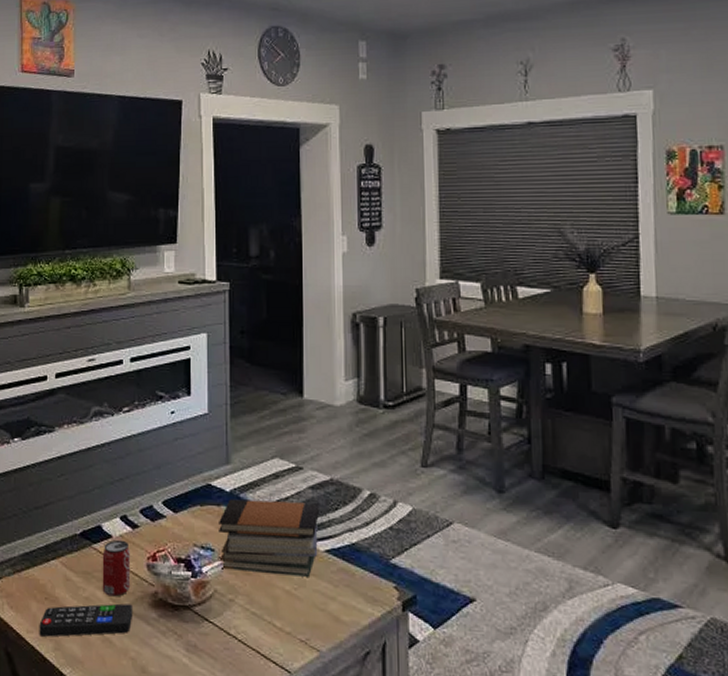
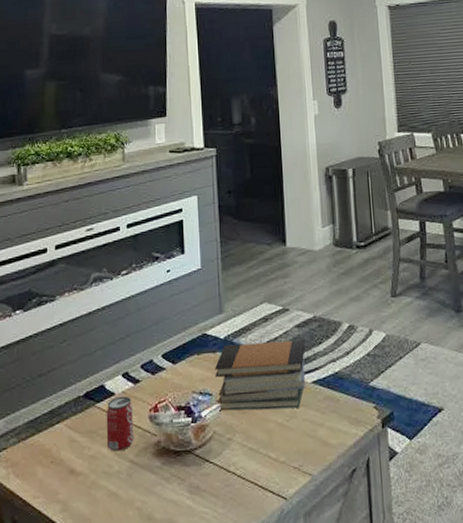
remote control: present [39,603,133,637] -> none [45,456,138,500]

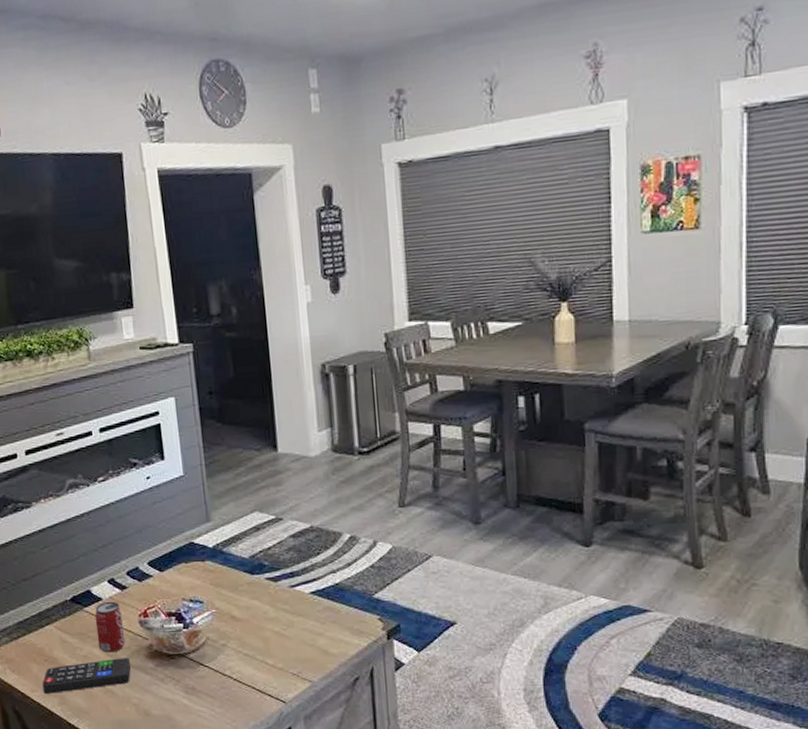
remote control: none [45,456,138,500] -> present [42,658,131,694]
book stack: present [215,340,306,412] -> none [205,550,304,619]

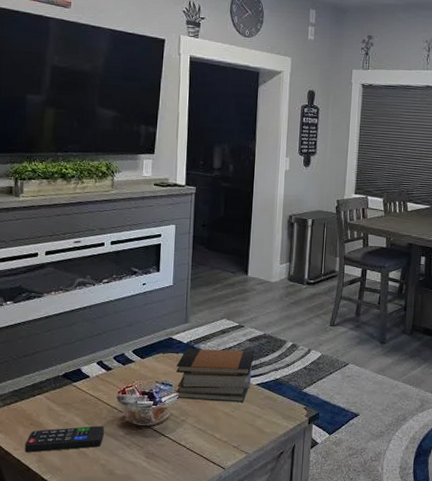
beverage can: present [94,601,126,653] -> none [79,379,104,421]
book stack: none [205,550,304,619] -> present [175,348,254,403]

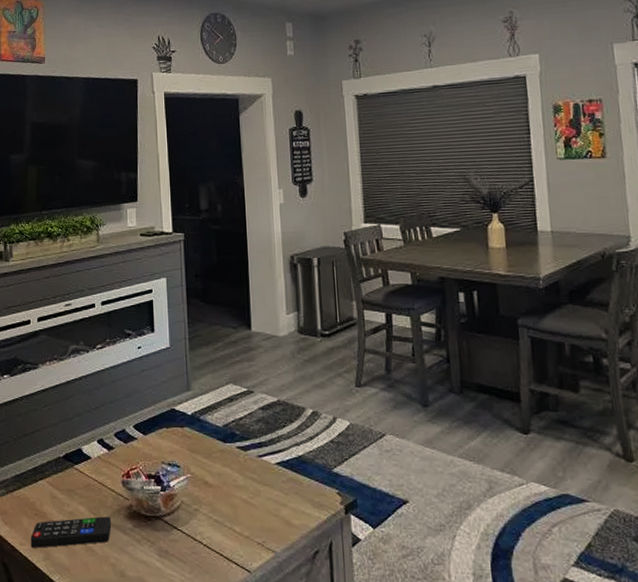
book stack: present [175,348,254,403] -> none [183,421,270,487]

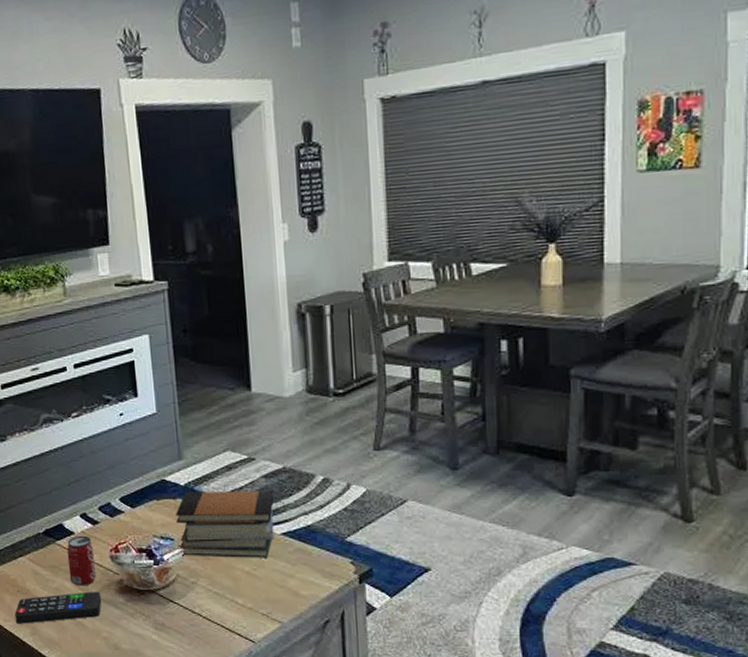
beverage can: none [83,460,109,511] -> present [66,535,97,586]
book stack: none [183,421,270,487] -> present [176,491,275,558]

